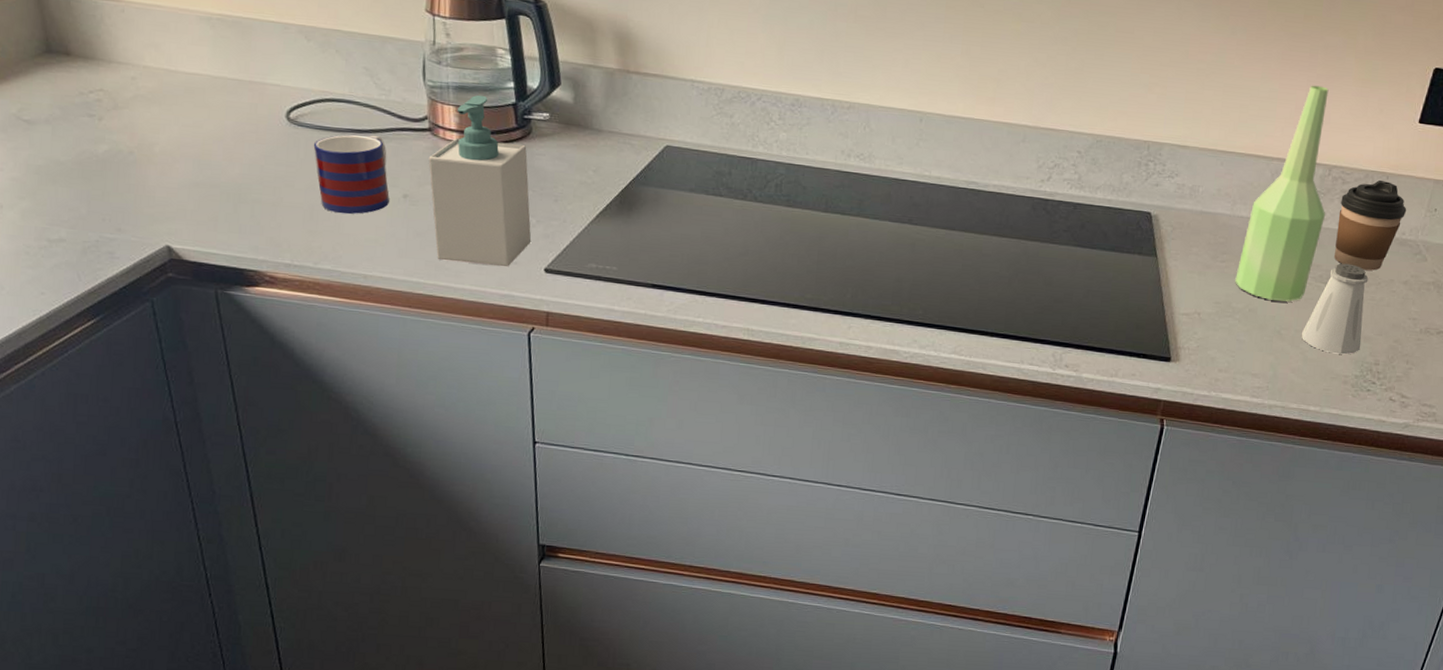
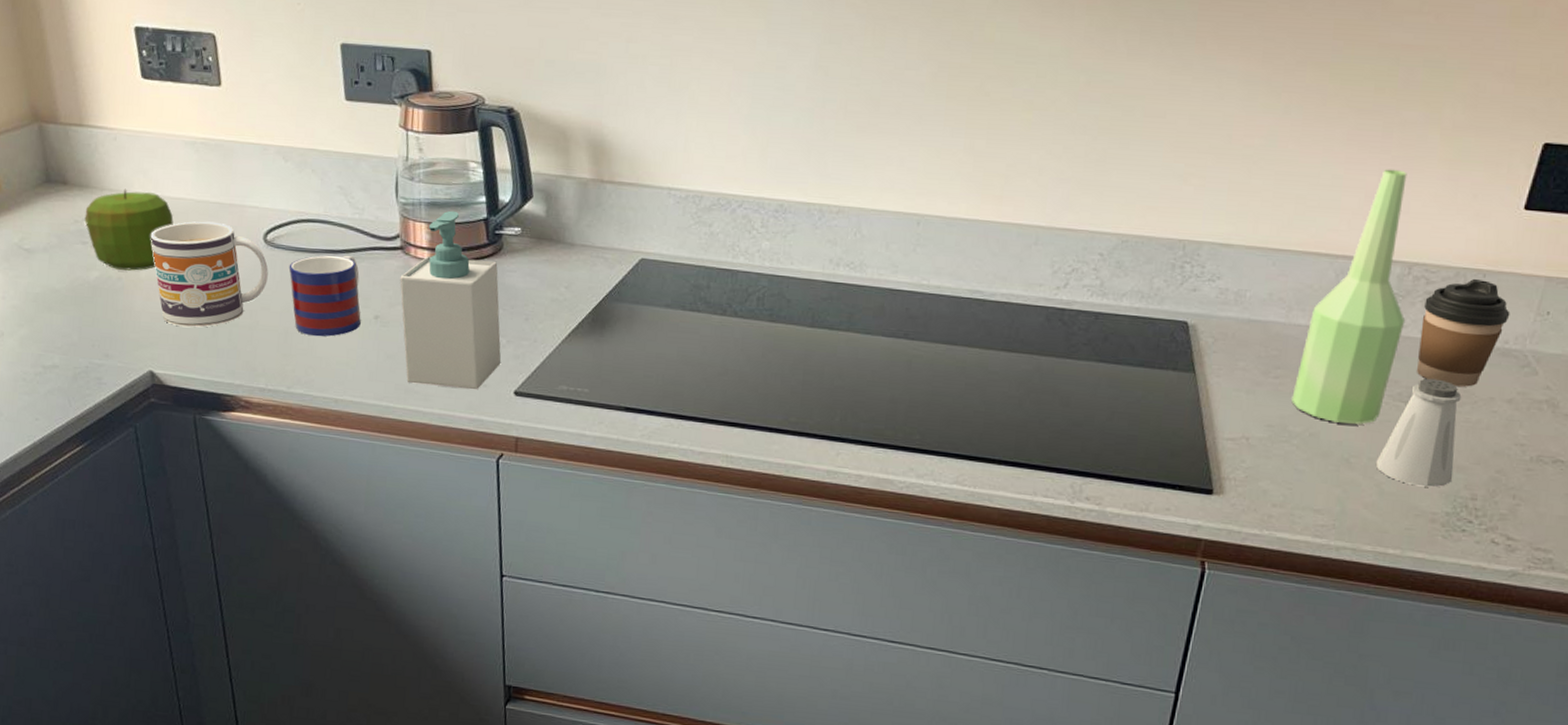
apple: none [91,62,189,145] -> present [84,188,174,271]
mug: none [164,97,292,203] -> present [150,221,269,327]

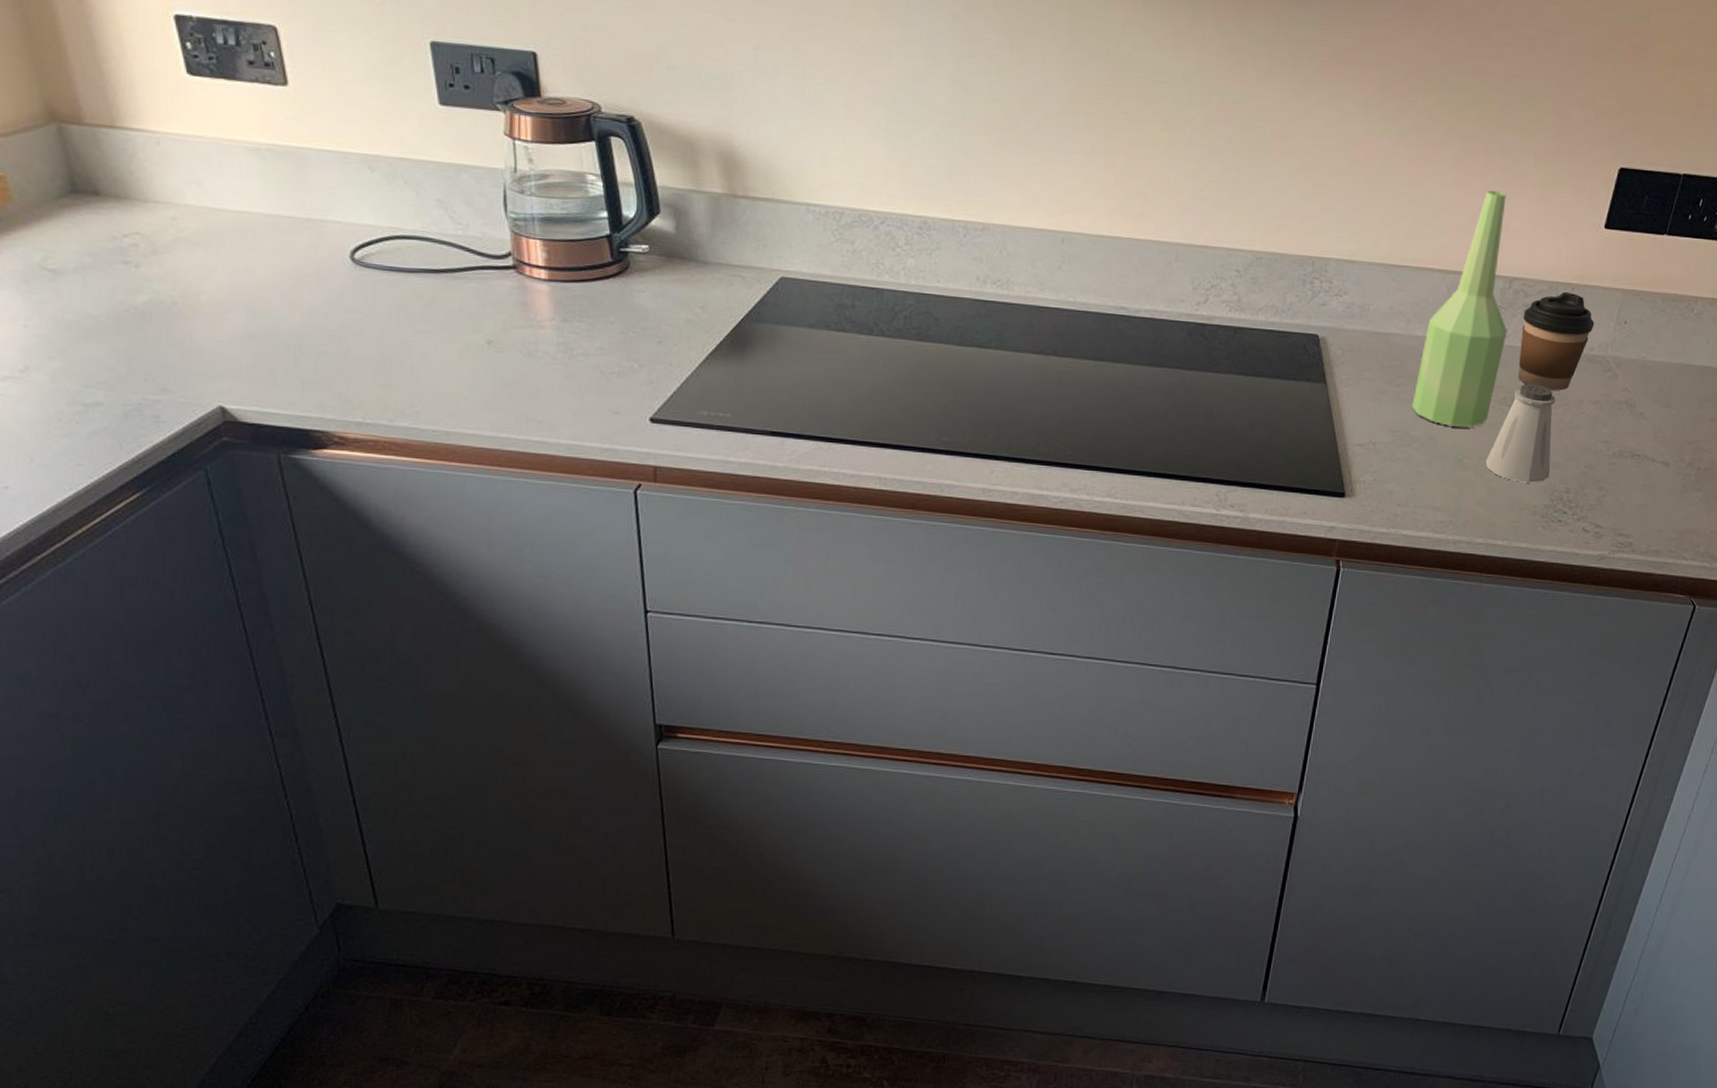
apple: present [84,188,174,271] -> none [125,200,238,294]
mug: present [150,221,269,327] -> none [210,238,359,357]
mug: present [288,255,361,337] -> none [382,275,472,365]
soap bottle: present [399,210,502,389] -> none [514,226,634,417]

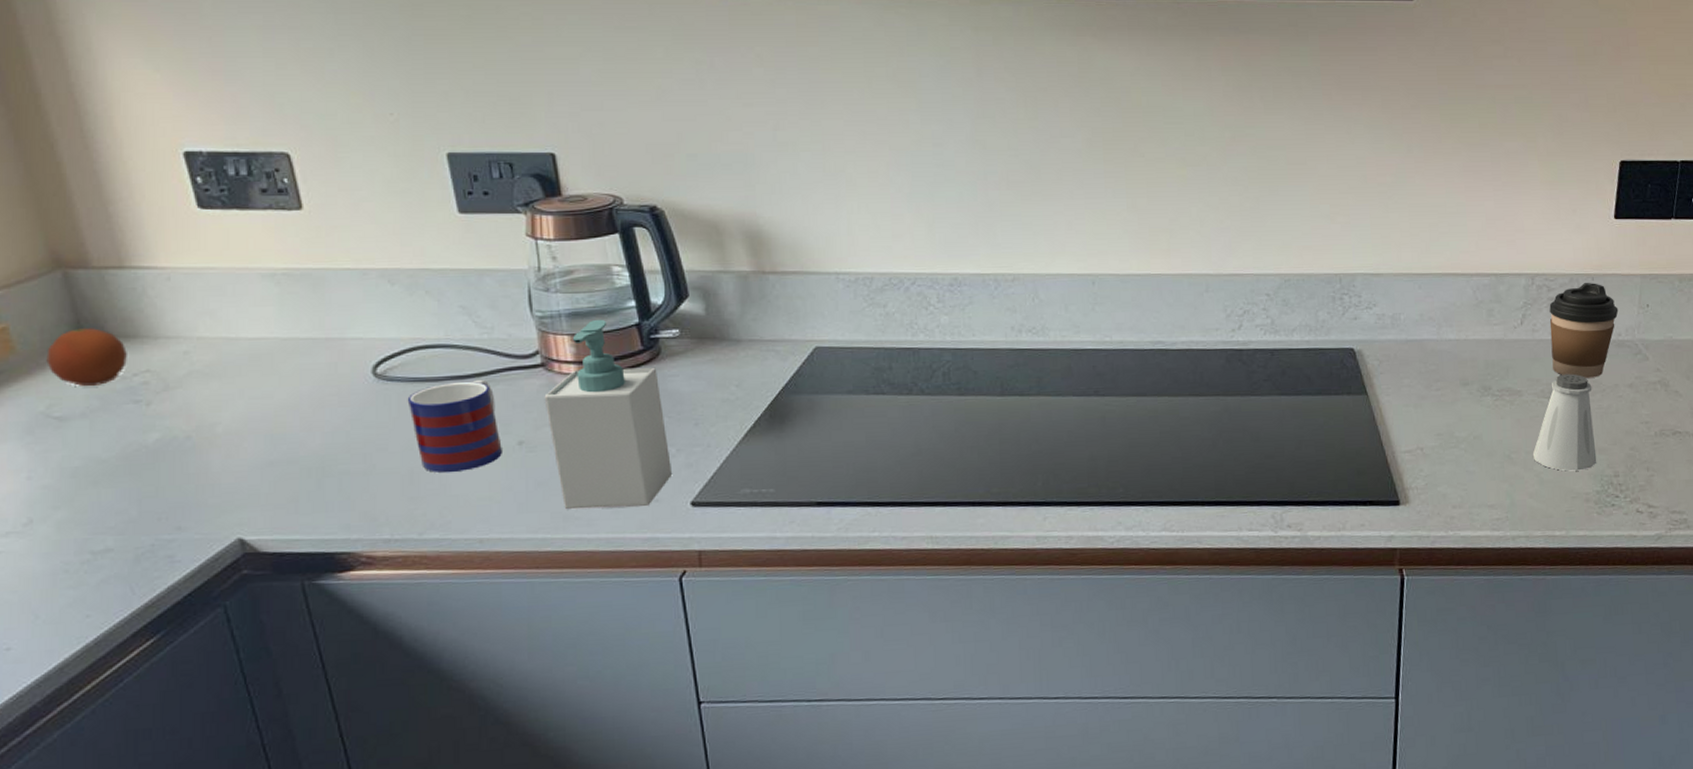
orange: none [42,184,118,243] -> present [46,328,127,386]
mug: none [382,275,472,365] -> present [407,379,502,473]
soap bottle: none [514,226,634,417] -> present [544,319,673,510]
bottle: present [1412,190,1508,427] -> none [1453,193,1537,424]

